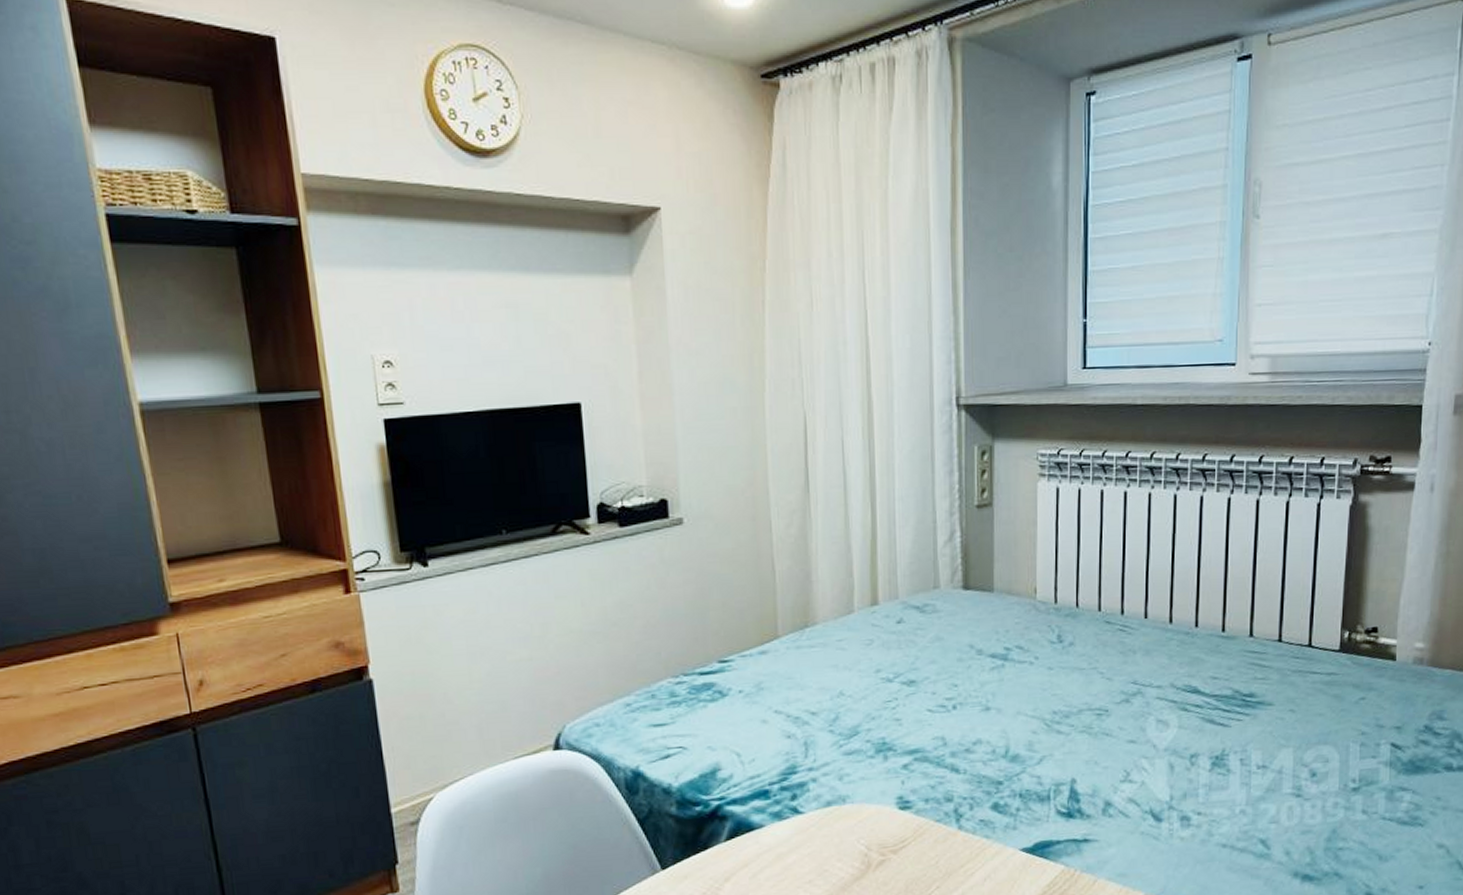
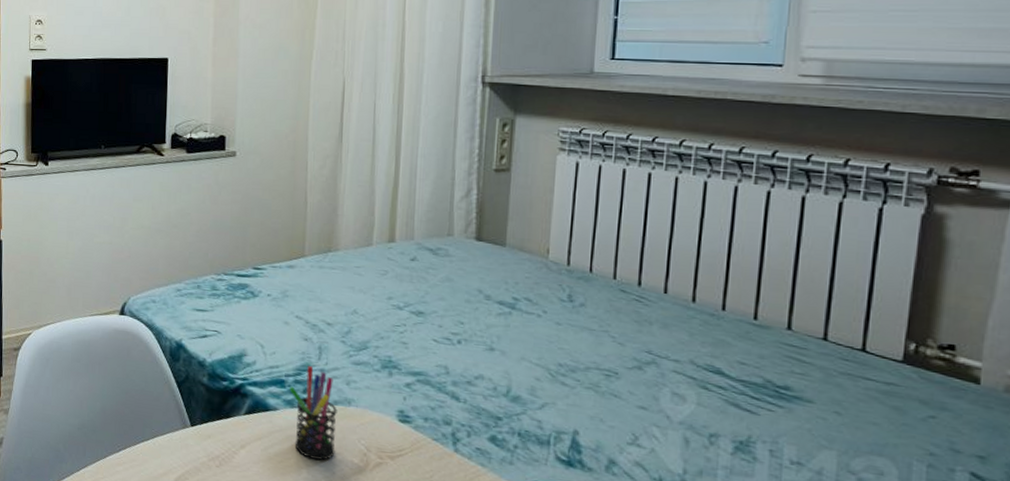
pen holder: none [775,767,833,874] -> present [289,366,337,460]

